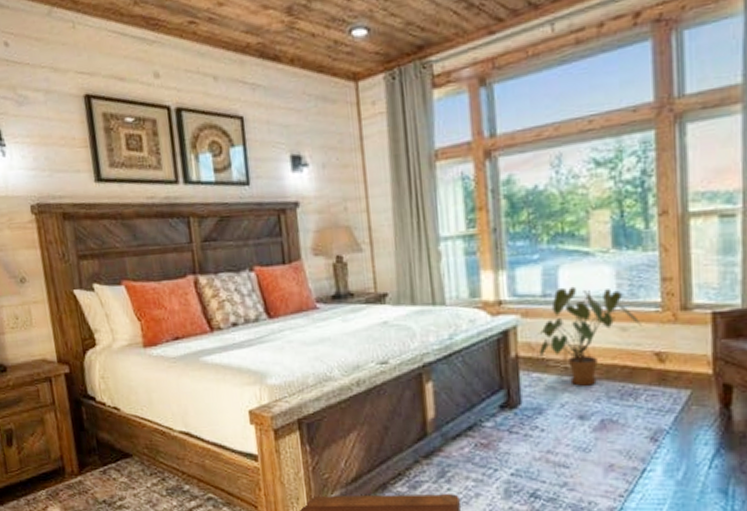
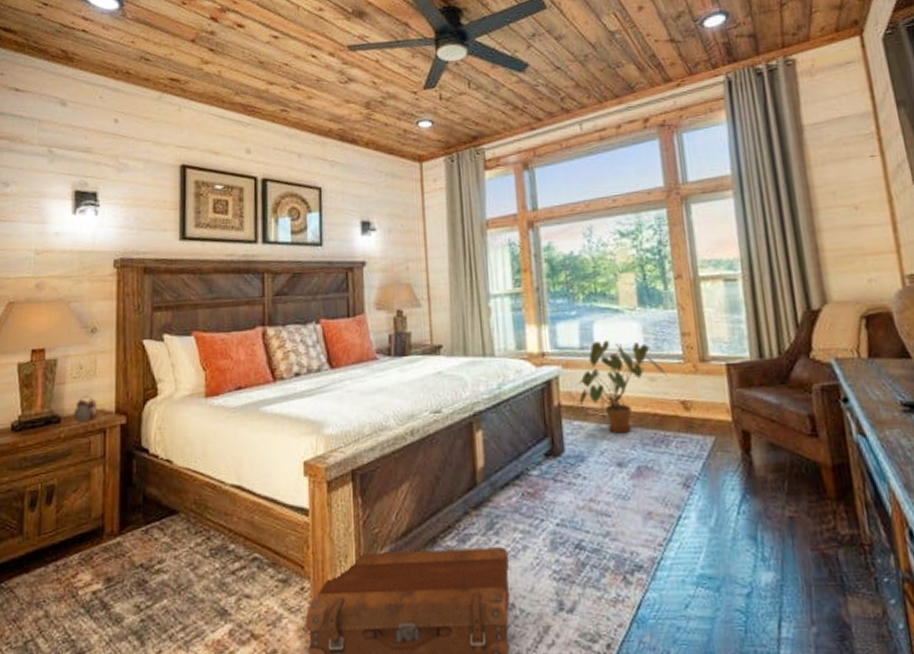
alarm clock: none [17,345,41,374] -> present [73,395,98,425]
books: none [327,277,355,307] -> present [386,330,413,357]

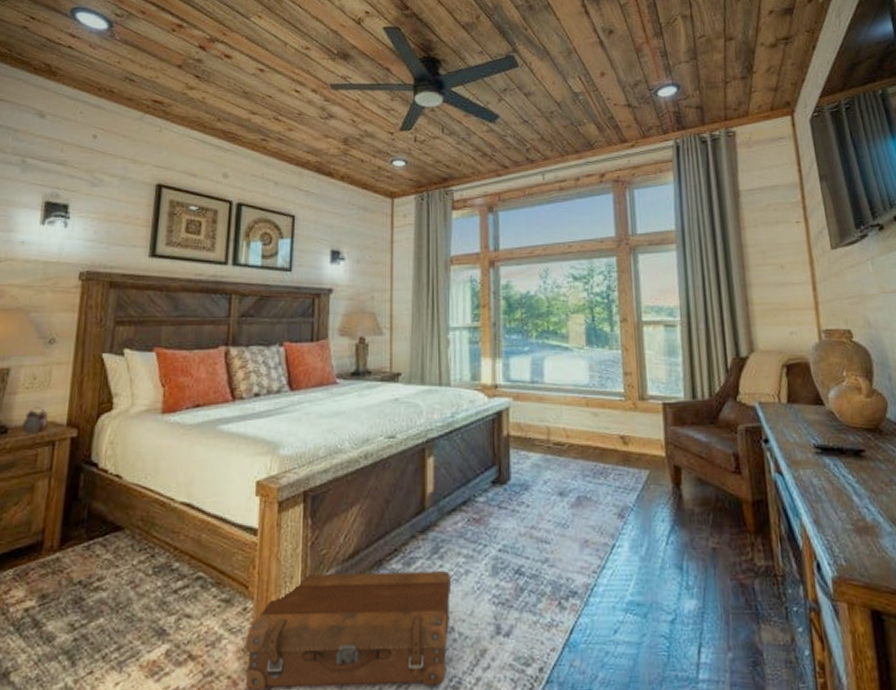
books: present [386,330,413,357] -> none [346,357,373,382]
house plant: present [577,340,667,434] -> none [526,375,609,464]

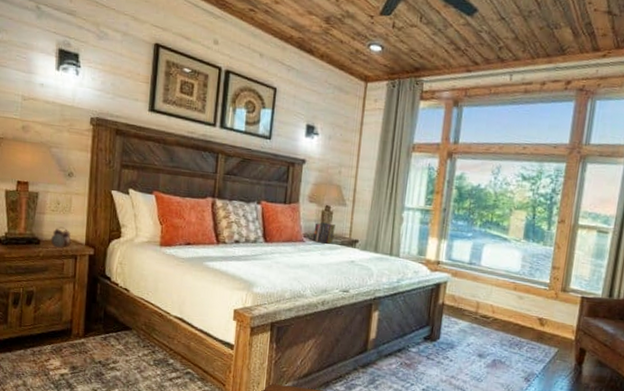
books: none [346,357,373,382] -> present [312,222,335,244]

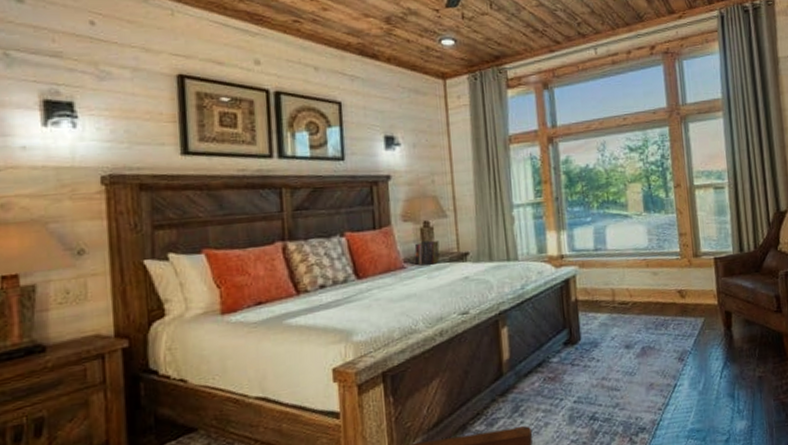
alarm clock: present [50,226,71,250] -> none [61,321,93,353]

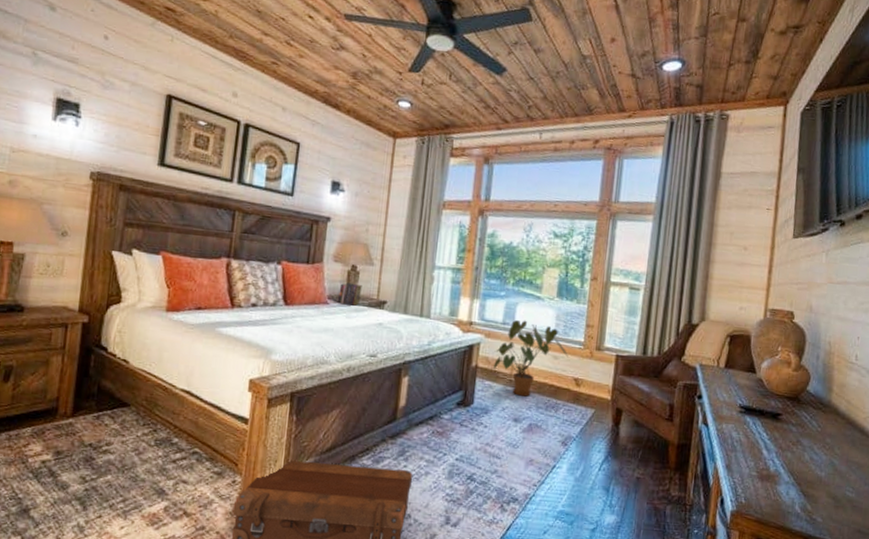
house plant: none [591,242,667,321] -> present [493,319,568,397]

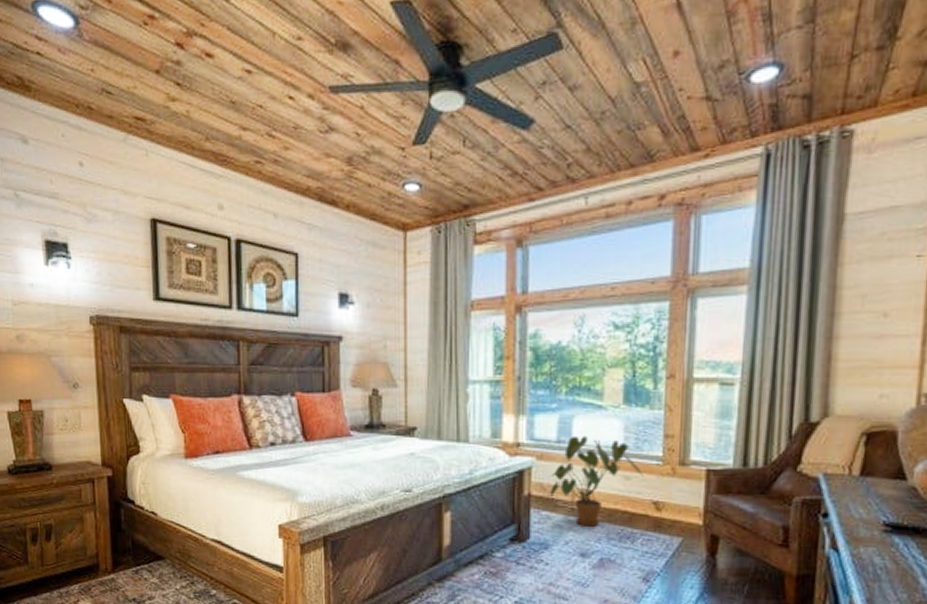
books: present [337,282,362,306] -> none [360,410,387,435]

